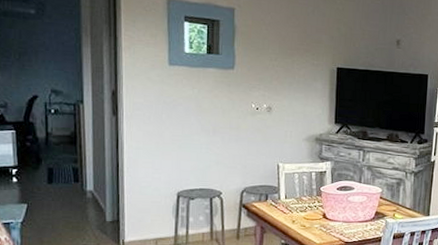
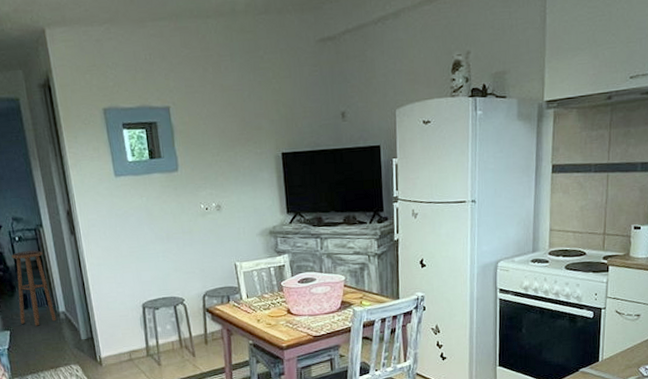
stool: none [41,124,82,203] -> present [11,250,57,326]

